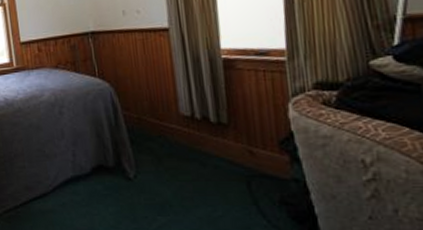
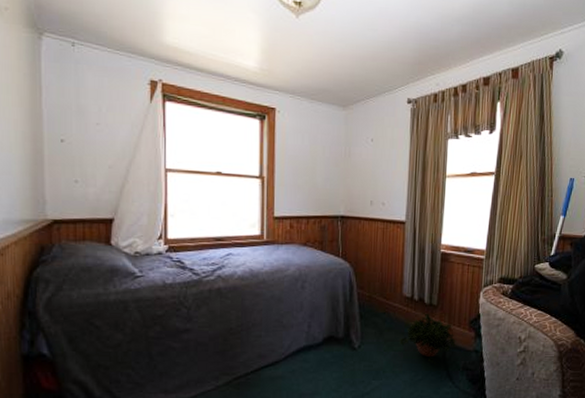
potted plant: none [184,135,265,198] -> present [399,314,457,365]

